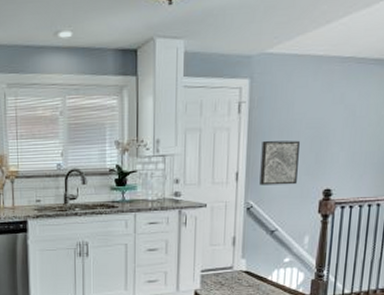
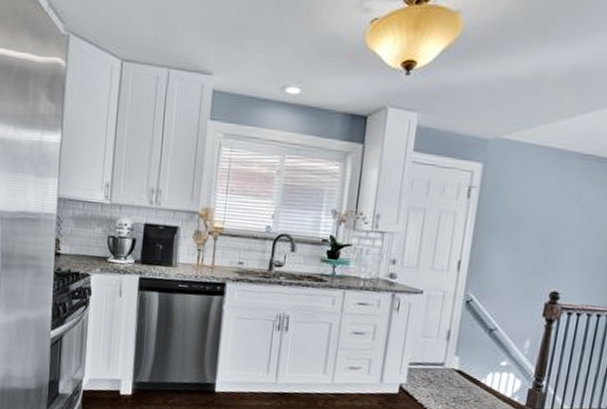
wall art: present [259,140,300,186] -> none [482,231,530,283]

